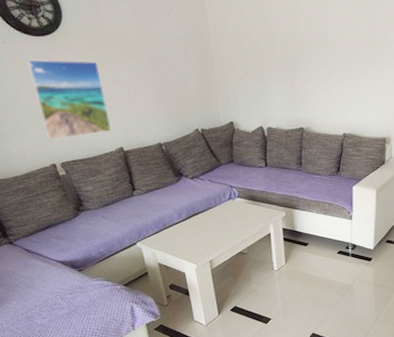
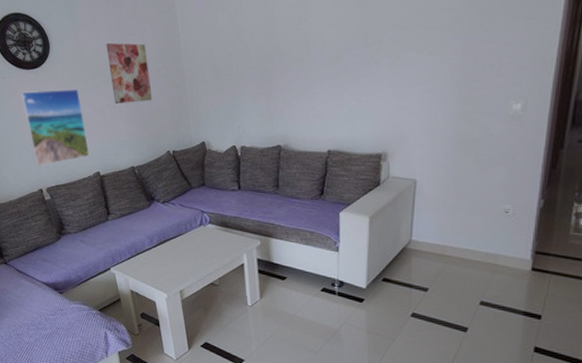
wall art: none [129,18,180,80] -> present [106,43,153,103]

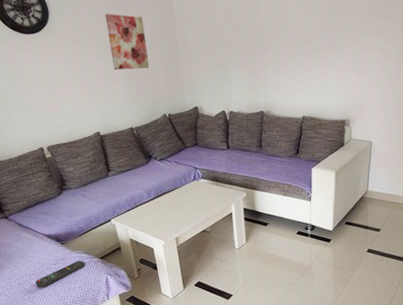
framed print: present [20,89,90,166] -> none [19,54,90,126]
remote control: none [33,312,83,340] -> present [35,260,85,288]

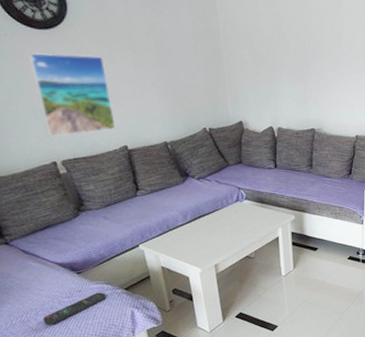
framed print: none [19,54,90,126] -> present [28,52,116,137]
wall art: present [105,14,150,70] -> none [136,13,188,77]

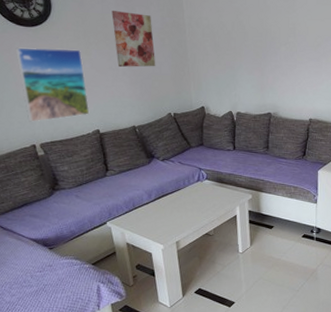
remote control: present [43,292,106,326] -> none [16,267,74,299]
wall art: none [136,13,188,77] -> present [111,11,156,67]

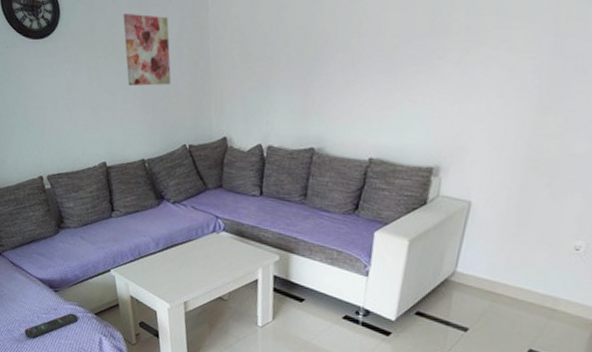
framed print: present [15,47,90,122] -> none [24,64,97,151]
remote control: none [16,267,74,299] -> present [24,313,78,339]

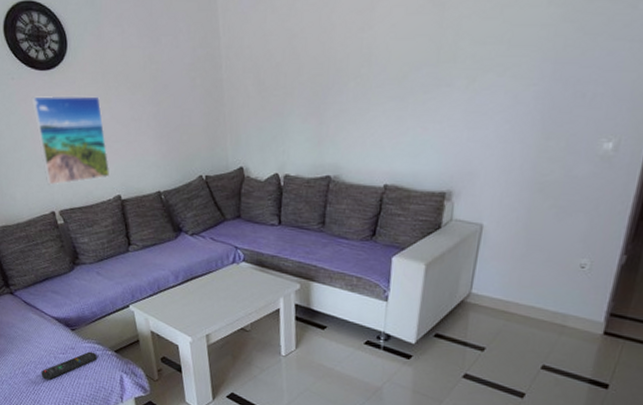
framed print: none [24,64,97,151] -> present [31,96,110,185]
wall art: present [123,14,171,86] -> none [133,44,185,117]

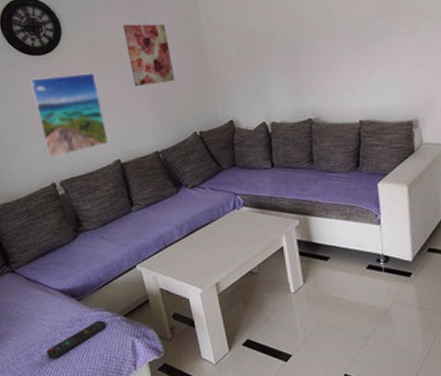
wall art: none [133,44,185,117] -> present [123,24,175,86]

